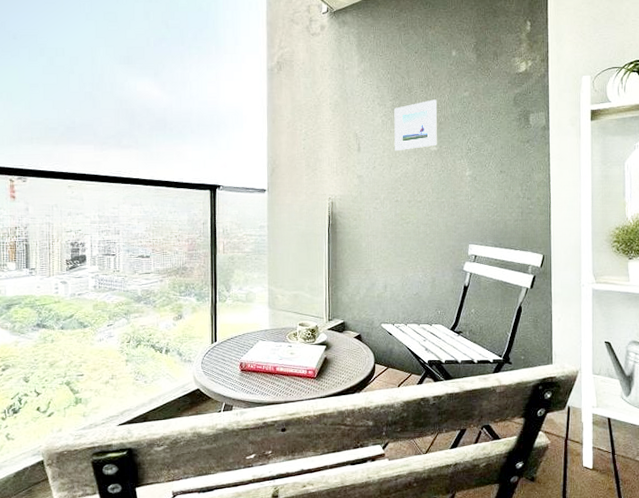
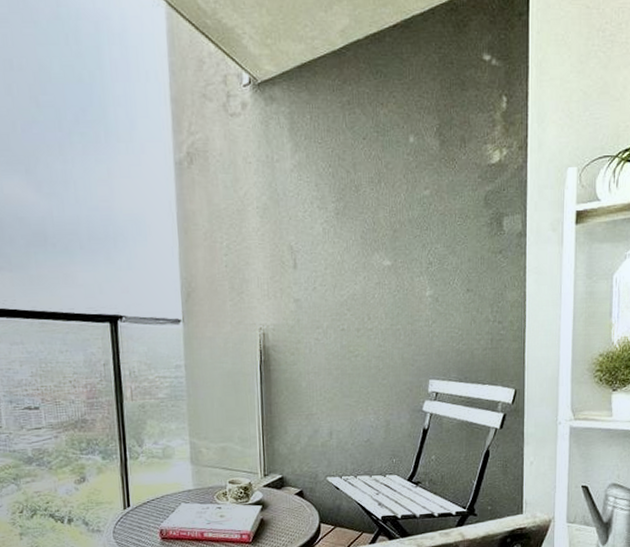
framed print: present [394,99,438,151] -> none [337,200,392,268]

